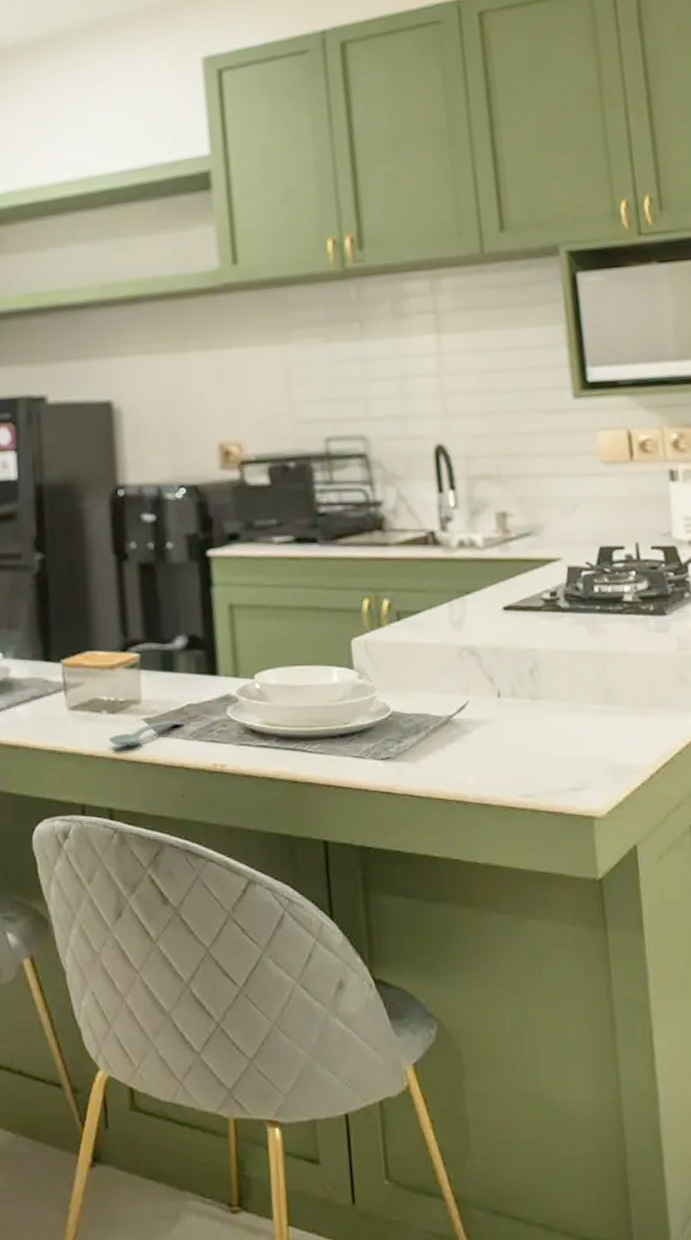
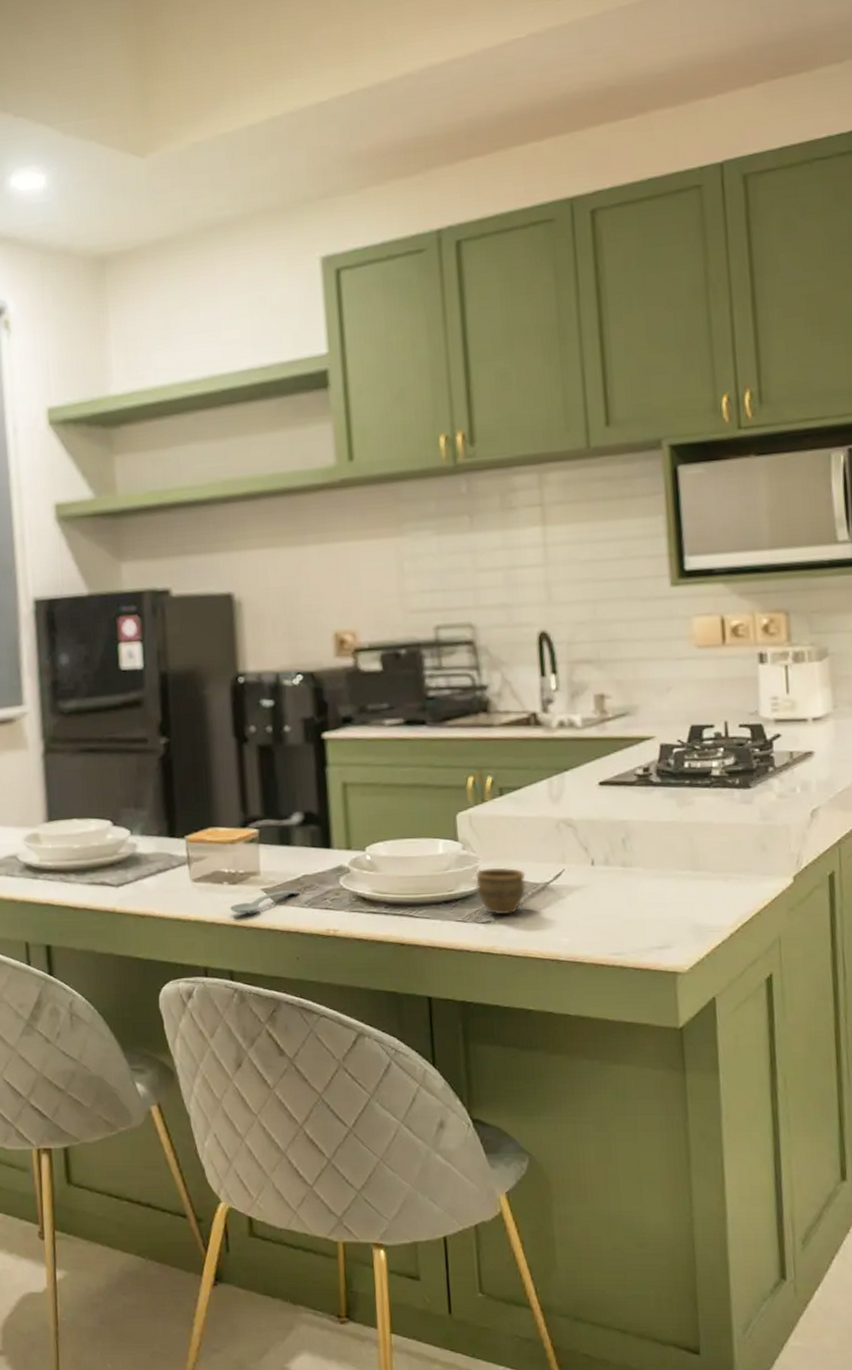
cup: none [373,698,427,751] -> present [475,867,526,915]

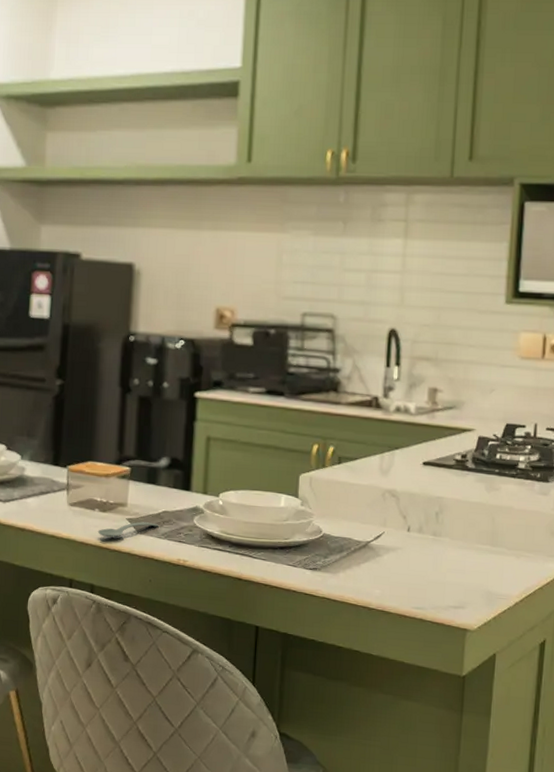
cup: present [475,867,526,915] -> none [308,523,351,565]

